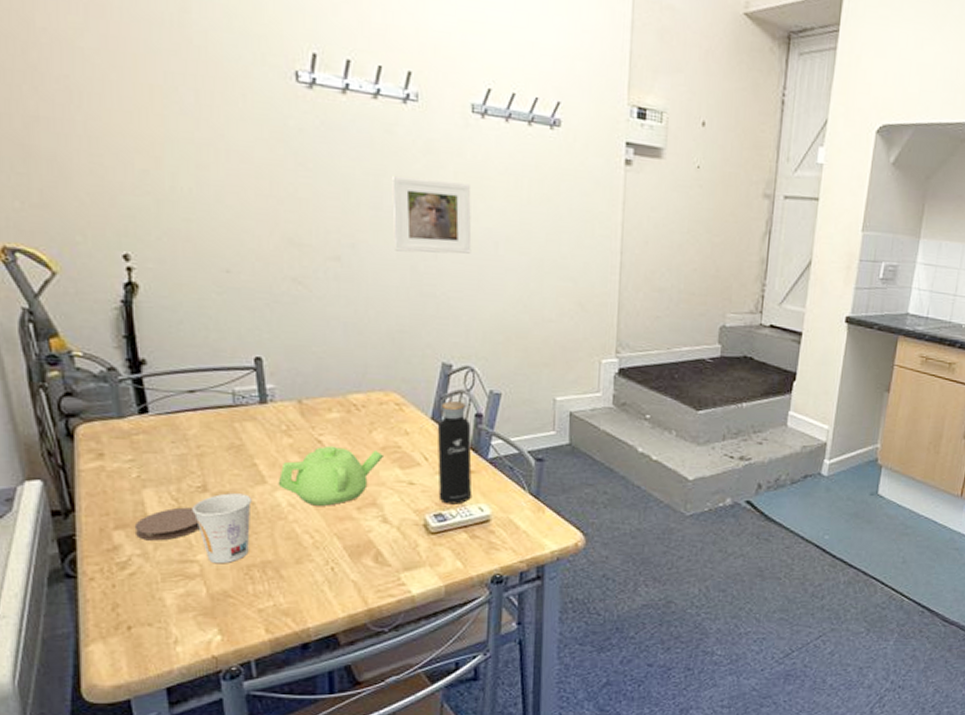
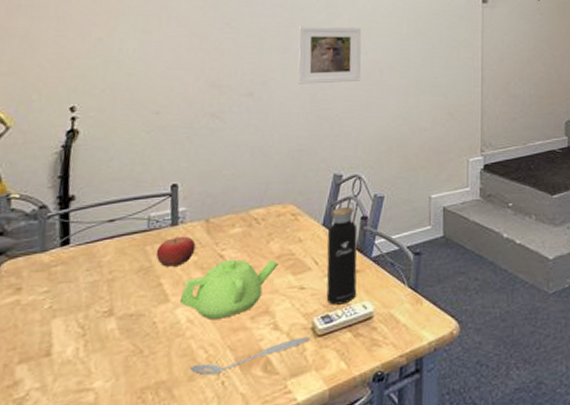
coaster: present [134,507,200,541] -> none [37,333,101,373]
cup: present [192,493,252,564] -> none [96,314,154,390]
fruit: none [246,414,290,448] -> present [156,235,196,267]
spoon: none [297,533,423,561] -> present [190,337,310,376]

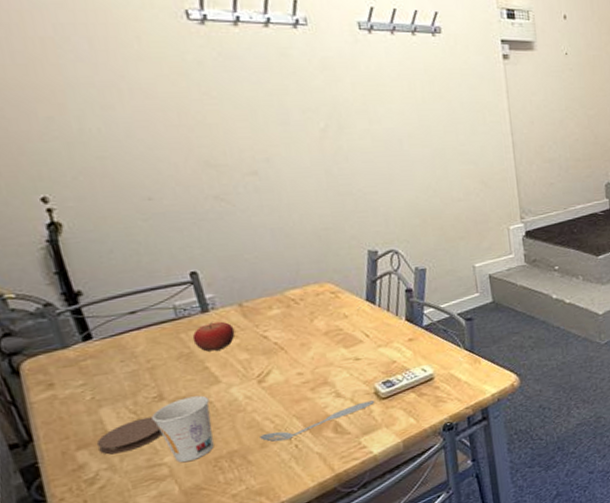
coaster: none [37,333,101,373] -> present [96,416,163,455]
cup: none [96,314,154,390] -> present [151,395,214,463]
teapot: present [179,259,279,319] -> none [231,336,329,395]
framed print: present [297,25,362,84] -> none [293,91,379,159]
water bottle: present [326,200,358,305] -> none [372,275,413,371]

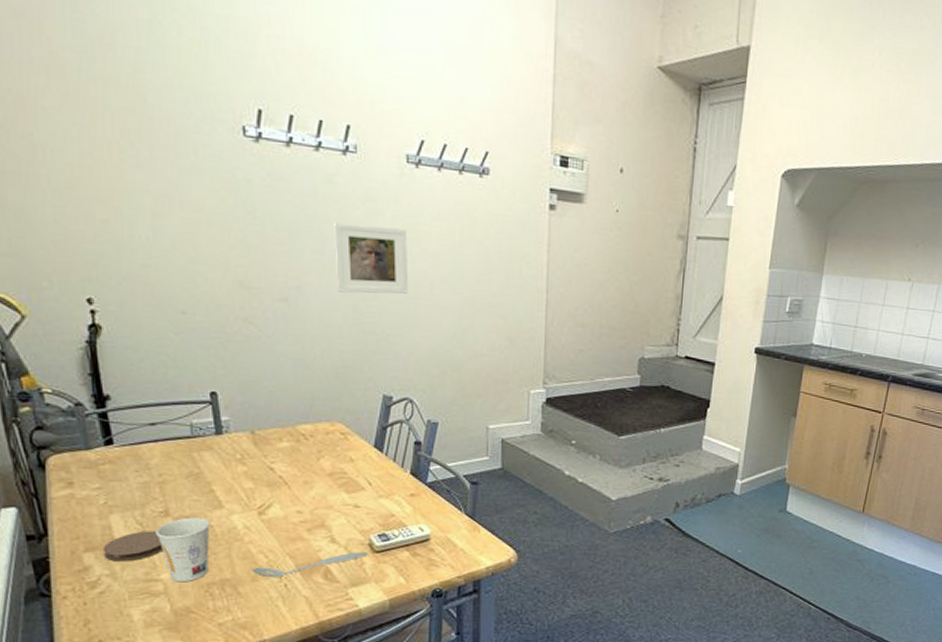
fruit: present [192,321,235,352] -> none [203,444,244,475]
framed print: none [293,91,379,159] -> present [333,222,409,295]

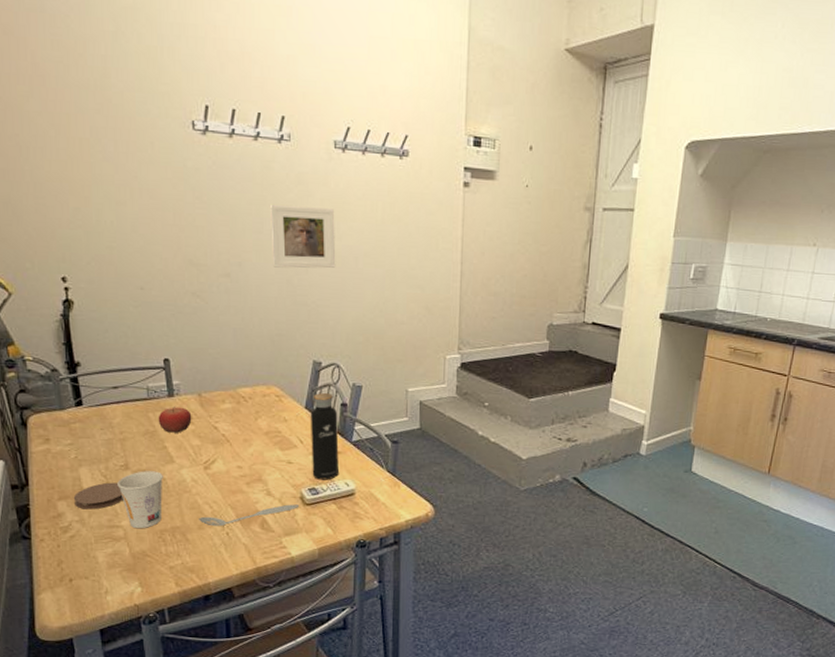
fruit: none [203,444,244,475] -> present [158,405,192,433]
water bottle: none [379,423,412,525] -> present [310,387,339,480]

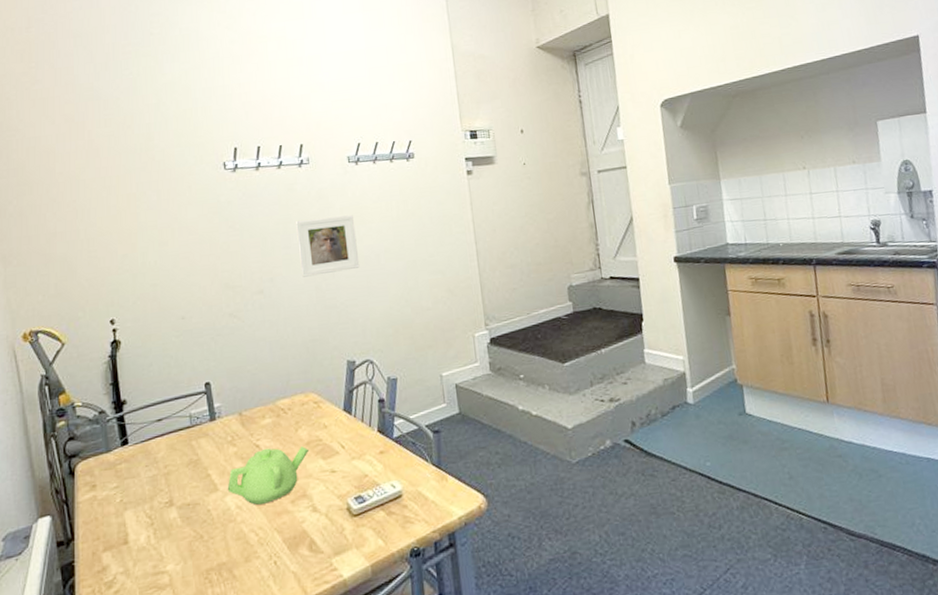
coaster: present [73,482,123,510] -> none [118,522,168,559]
cup: present [117,471,163,529] -> none [162,503,208,572]
fruit: present [158,405,192,433] -> none [201,429,234,459]
teapot: none [183,431,268,481] -> present [227,446,310,505]
spoon: present [199,504,300,527] -> none [245,517,347,557]
water bottle: present [310,387,339,480] -> none [349,385,383,486]

